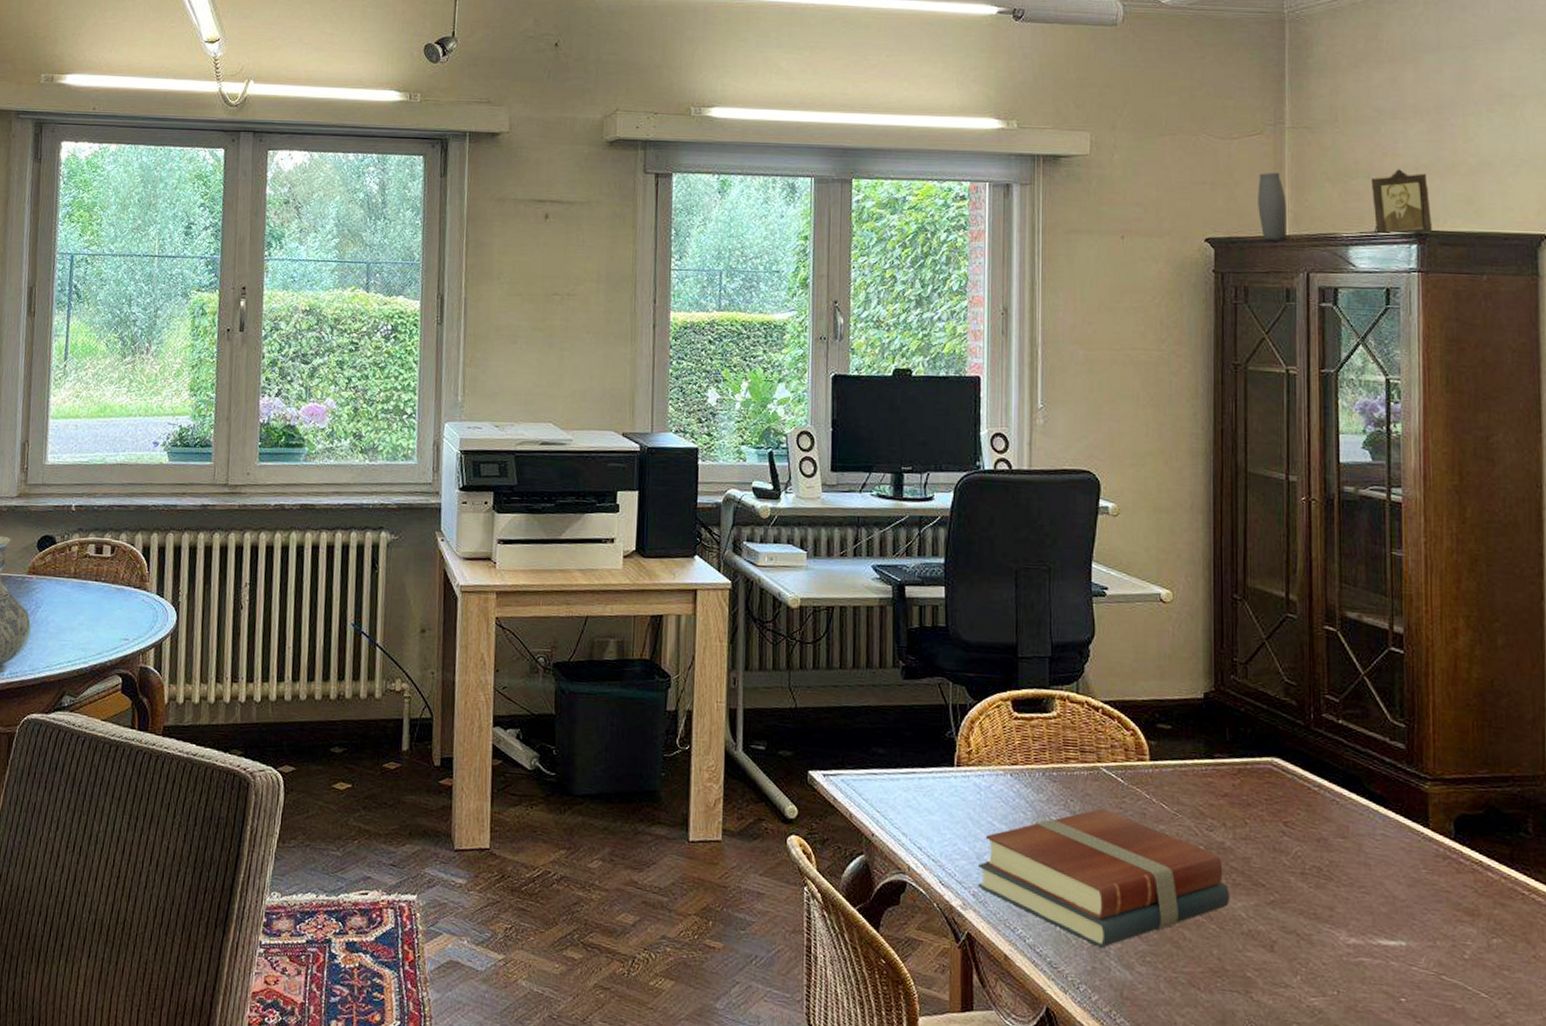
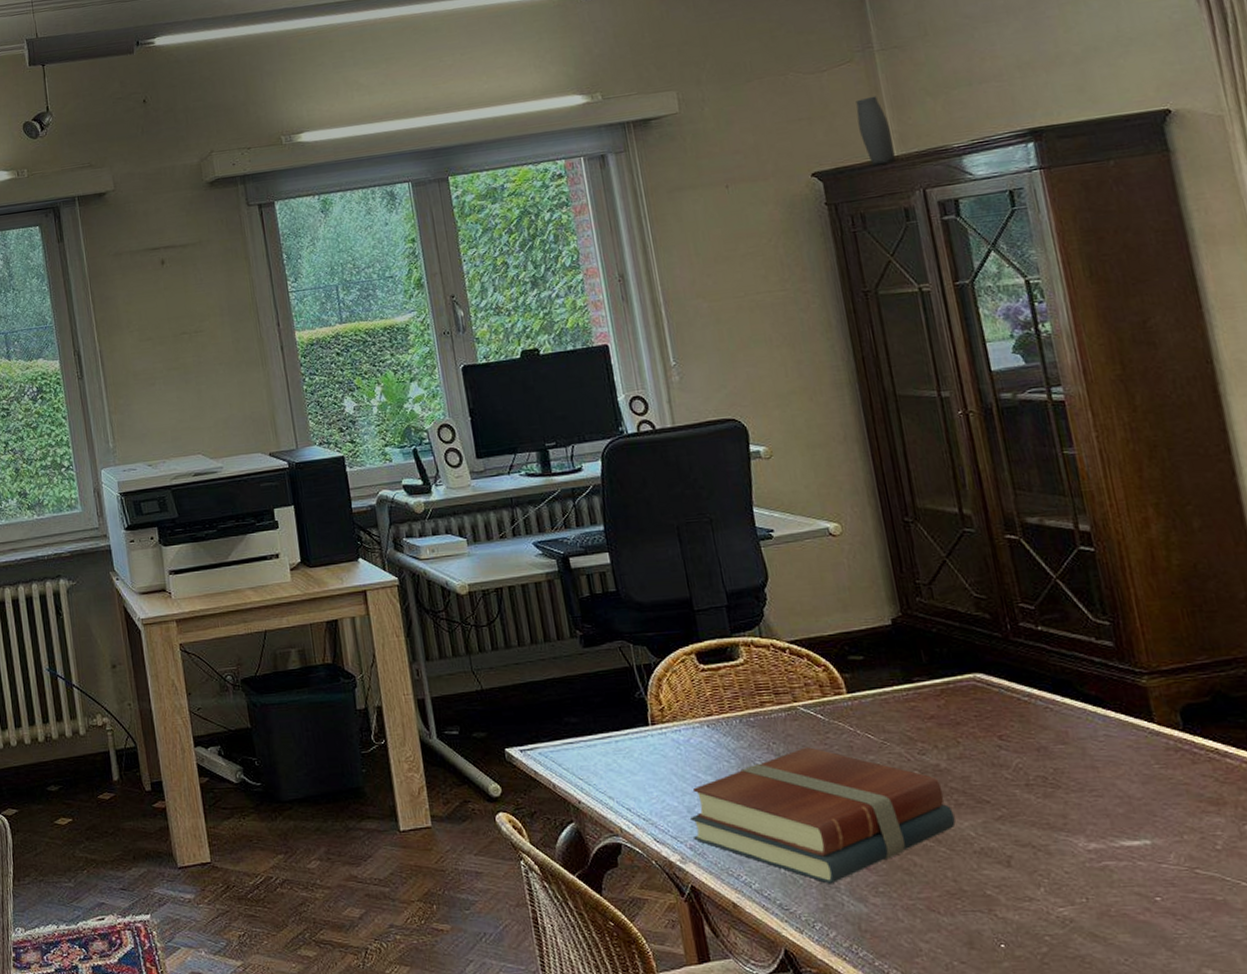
photo frame: present [1370,169,1432,236] -> none [972,70,1047,141]

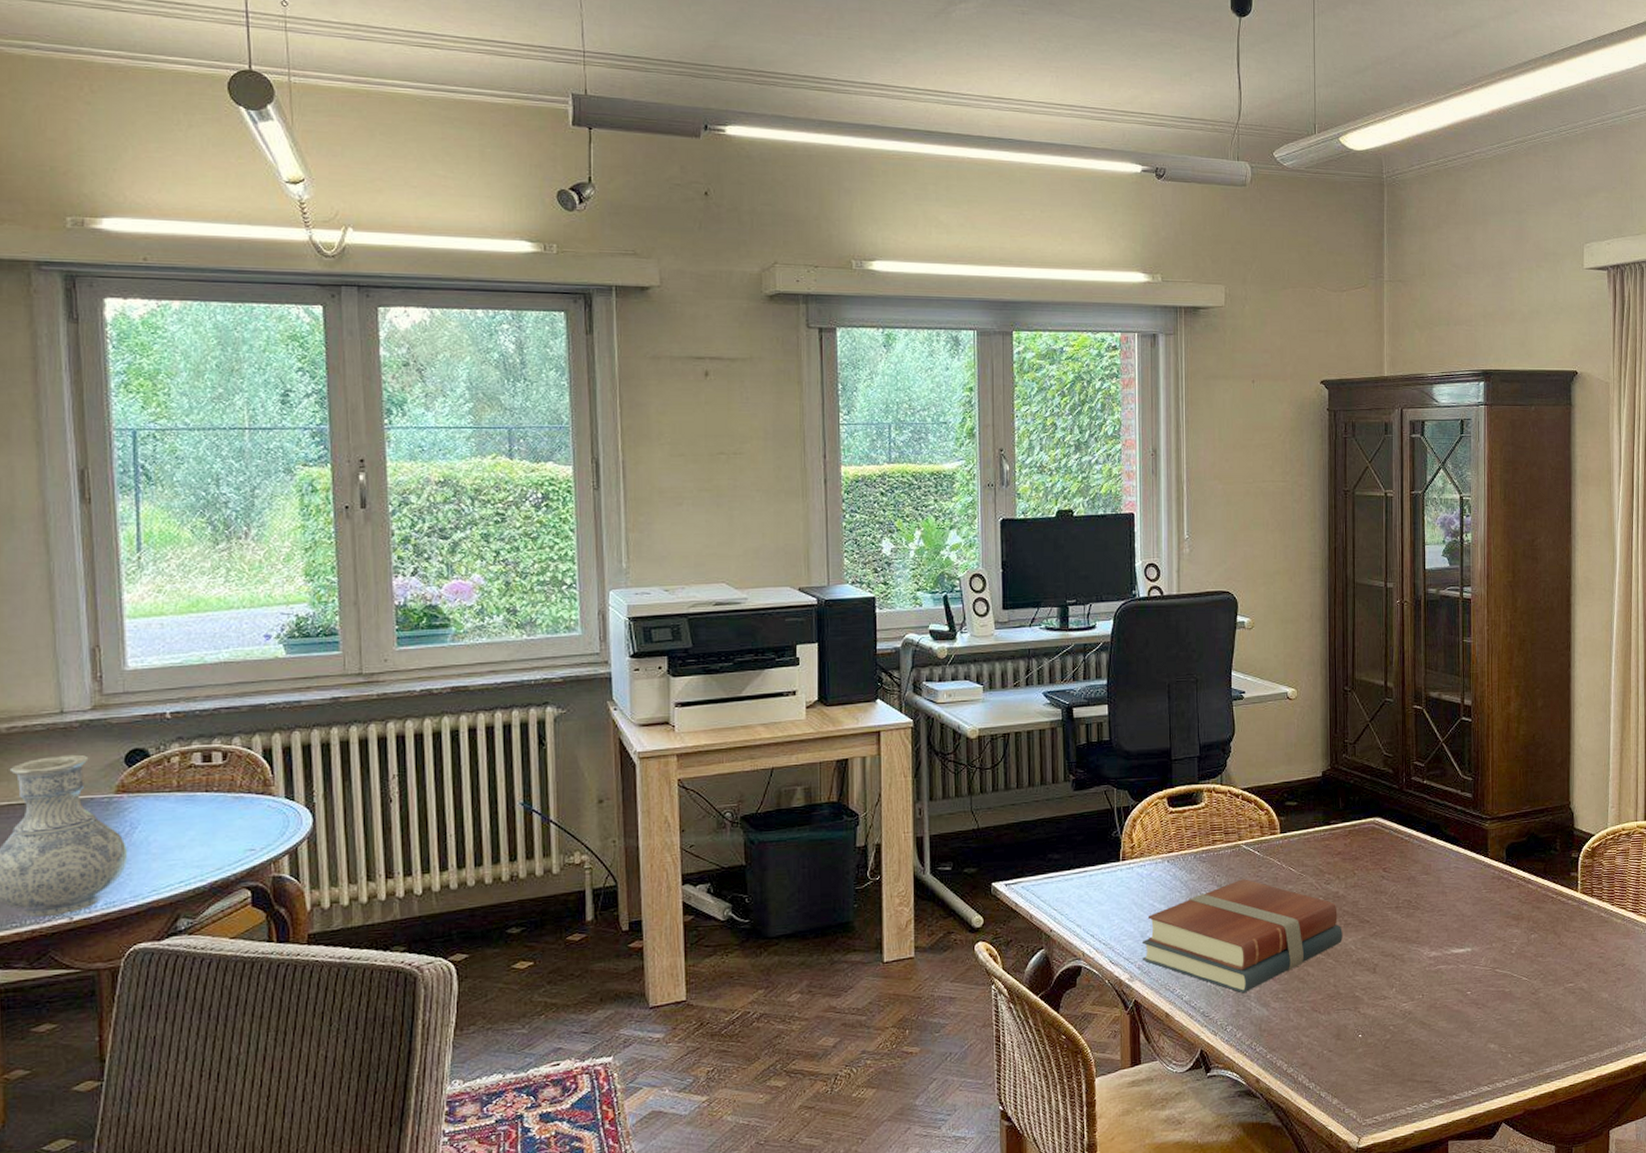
vase: present [856,96,896,167] -> none [1363,320,1385,383]

